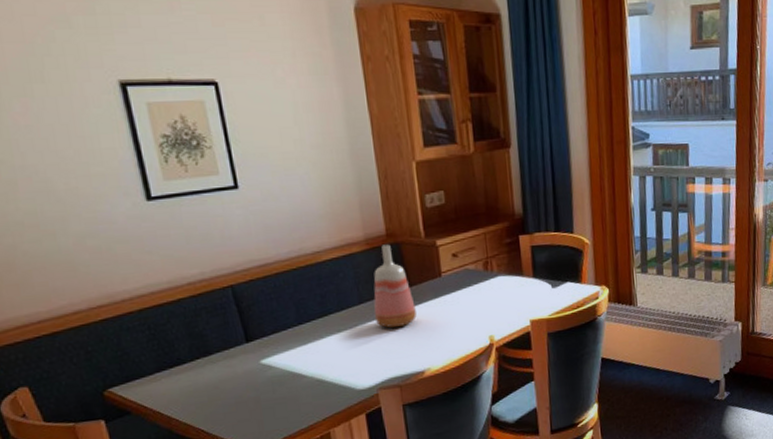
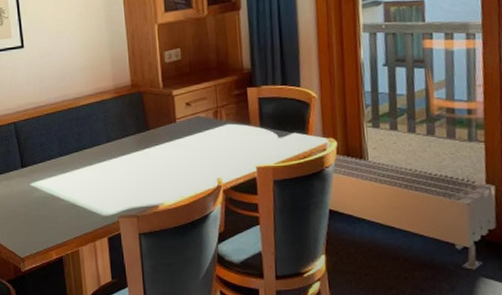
vase: present [373,244,417,328] -> none [118,93,153,165]

